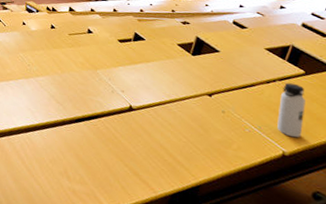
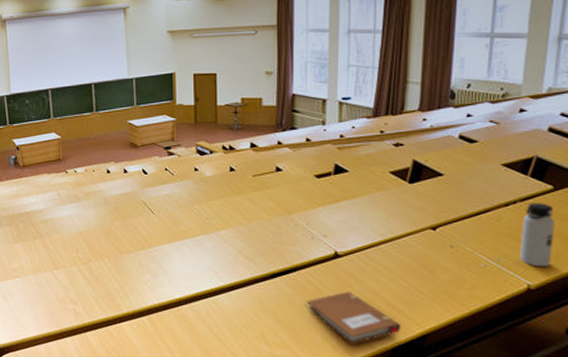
notebook: none [103,140,179,188] -> present [306,291,401,346]

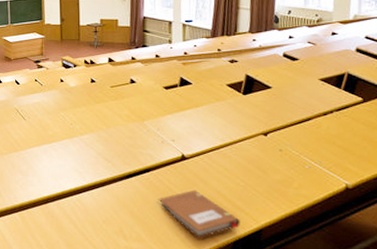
water bottle: present [520,202,555,267] -> none [338,112,366,169]

